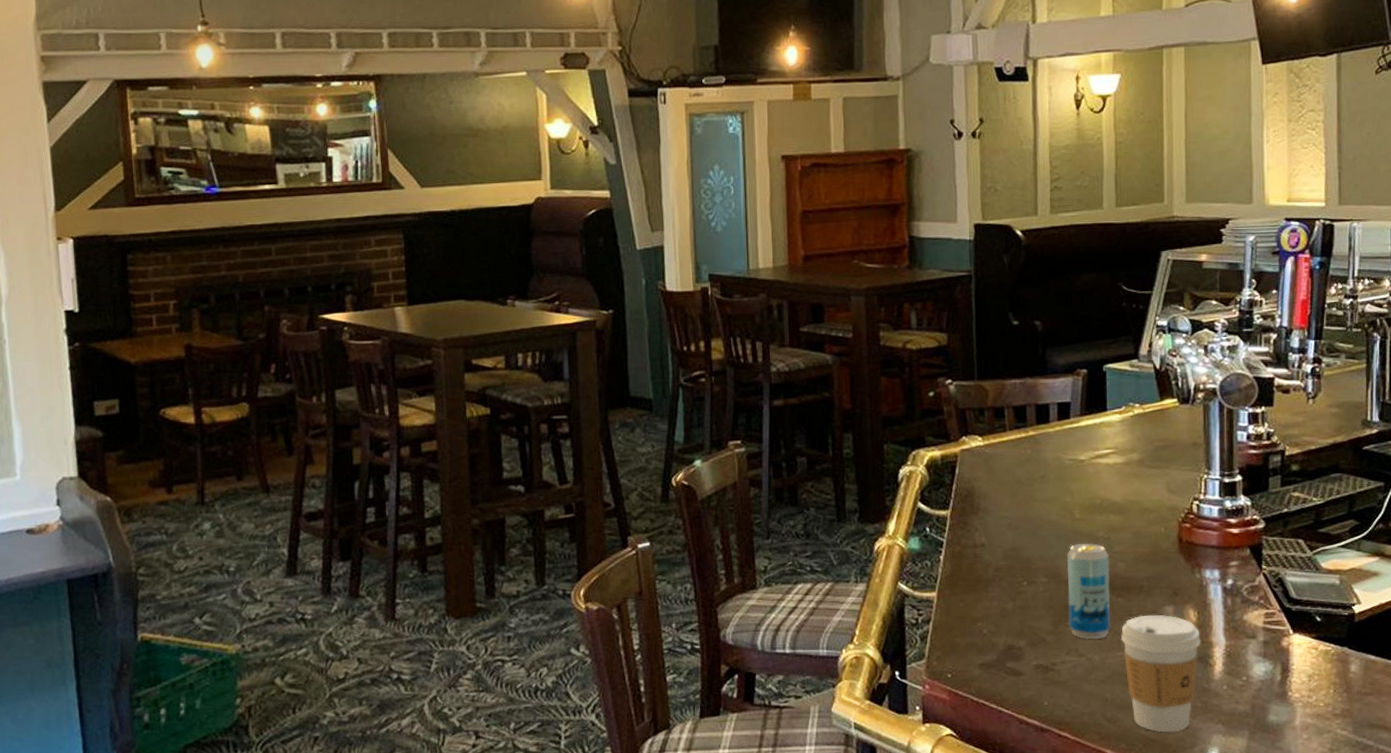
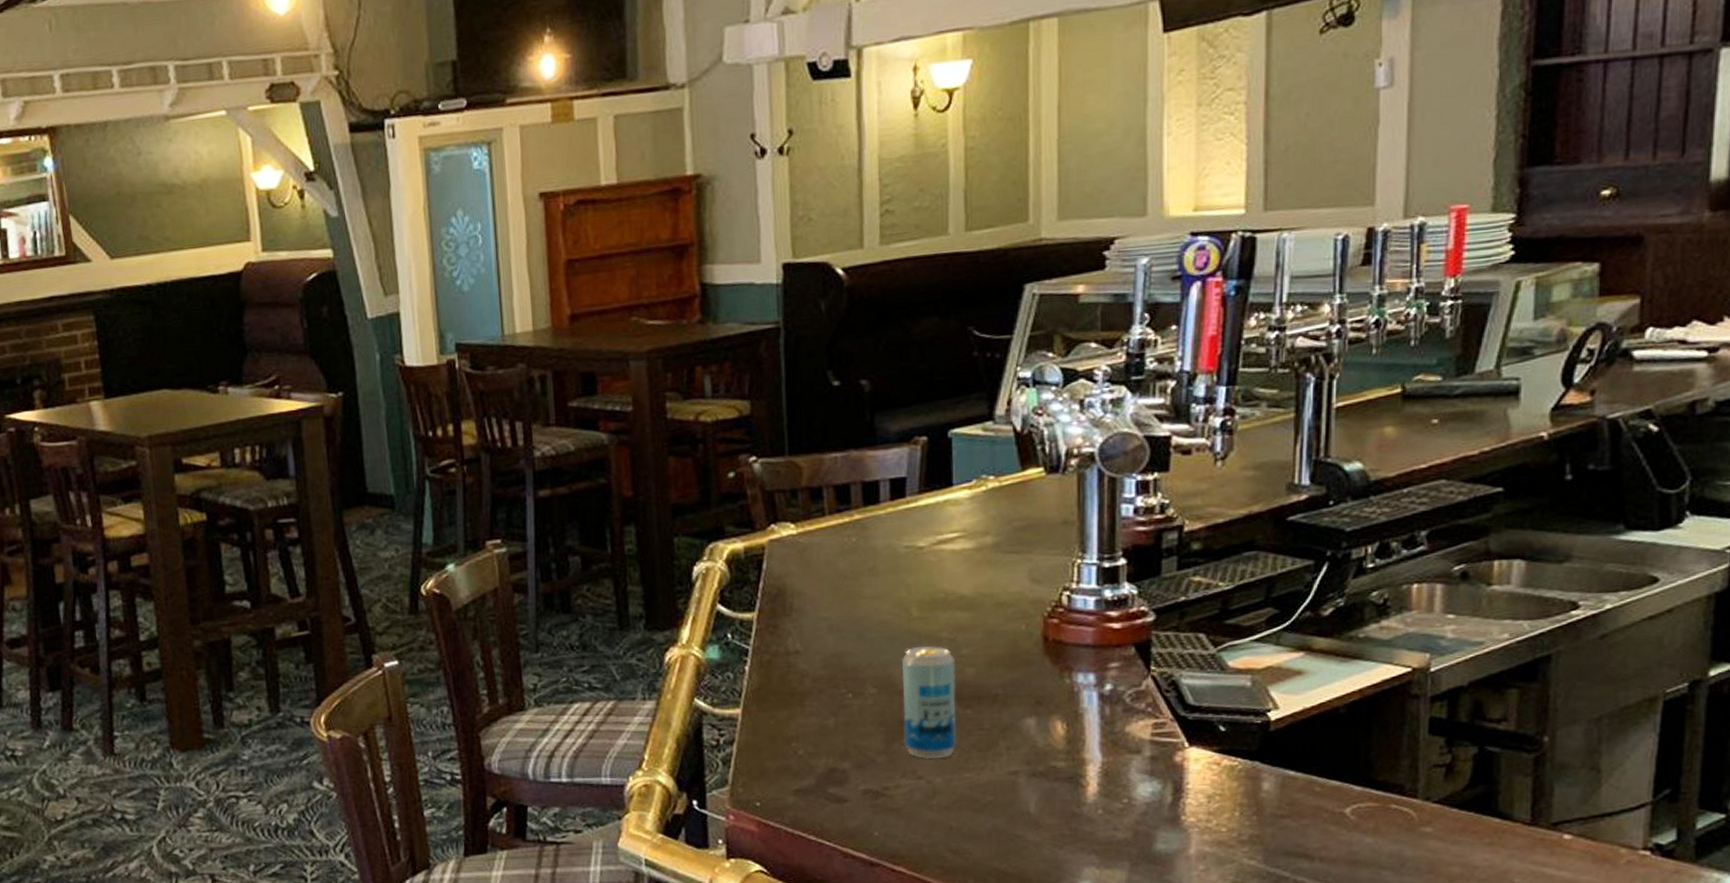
coffee cup: present [1120,614,1201,732] -> none [969,728,1070,865]

